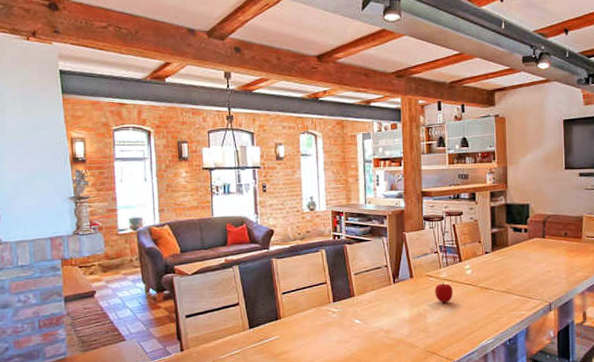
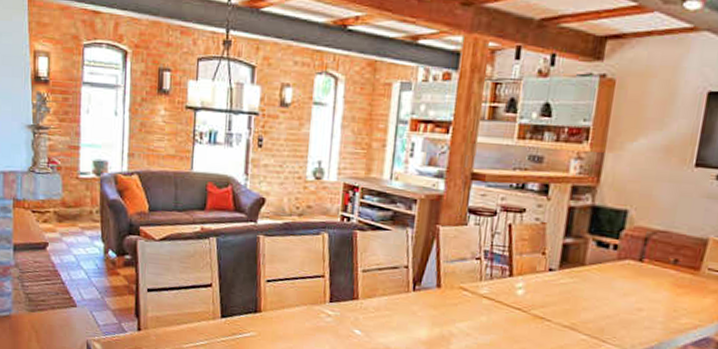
fruit: present [435,283,453,303] -> none [467,301,494,328]

